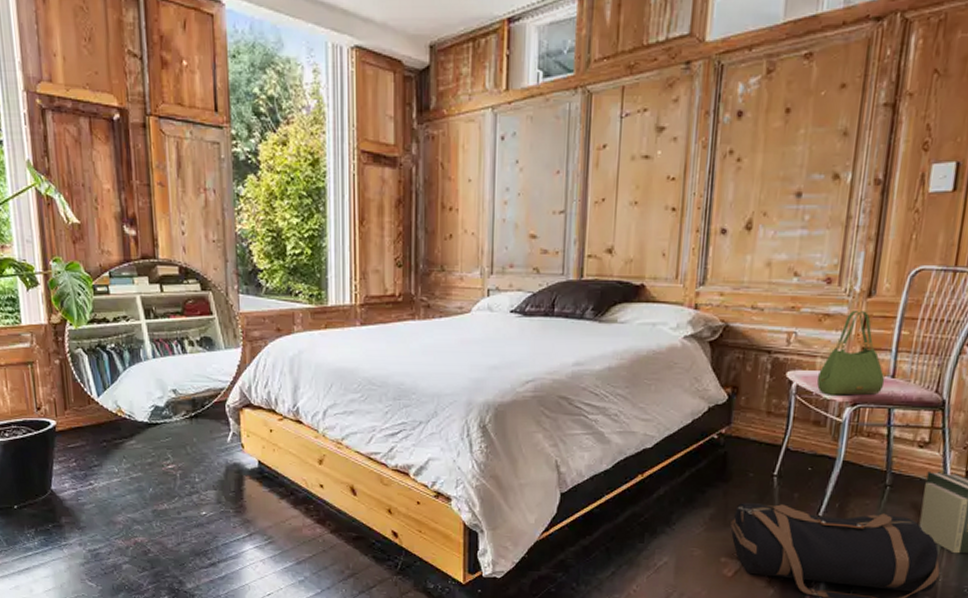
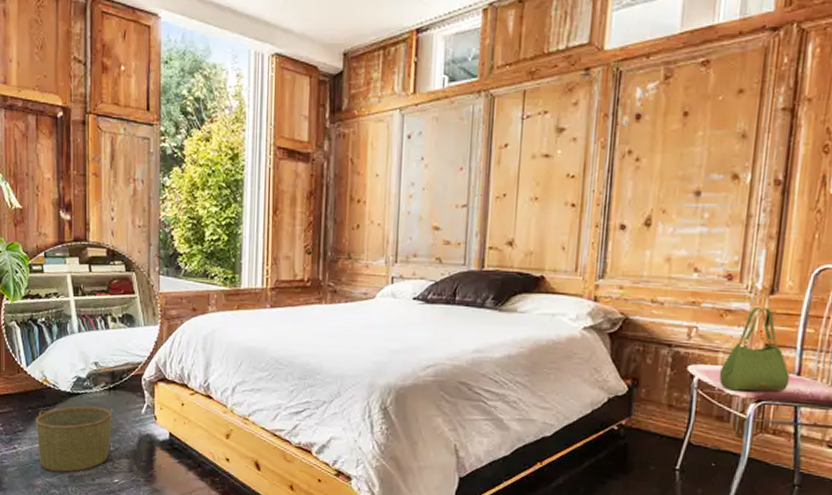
basket: none [111,436,196,507] -> present [35,405,112,472]

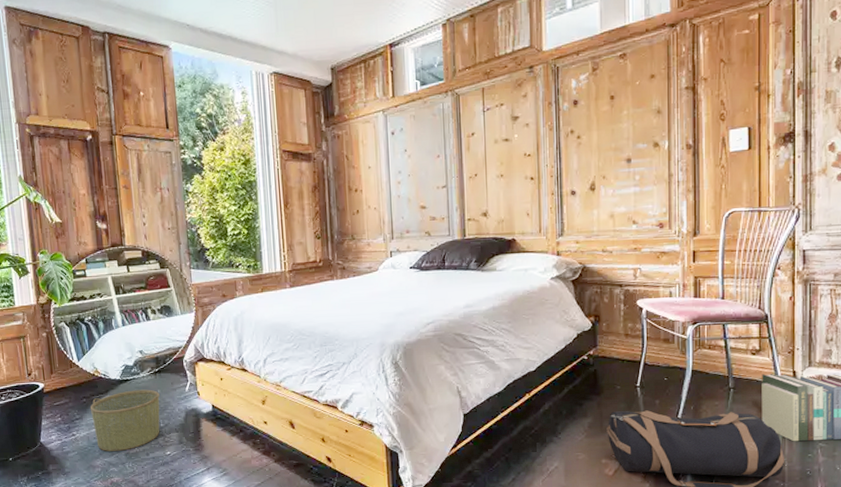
handbag: present [719,307,790,392] -> none [662,247,717,317]

